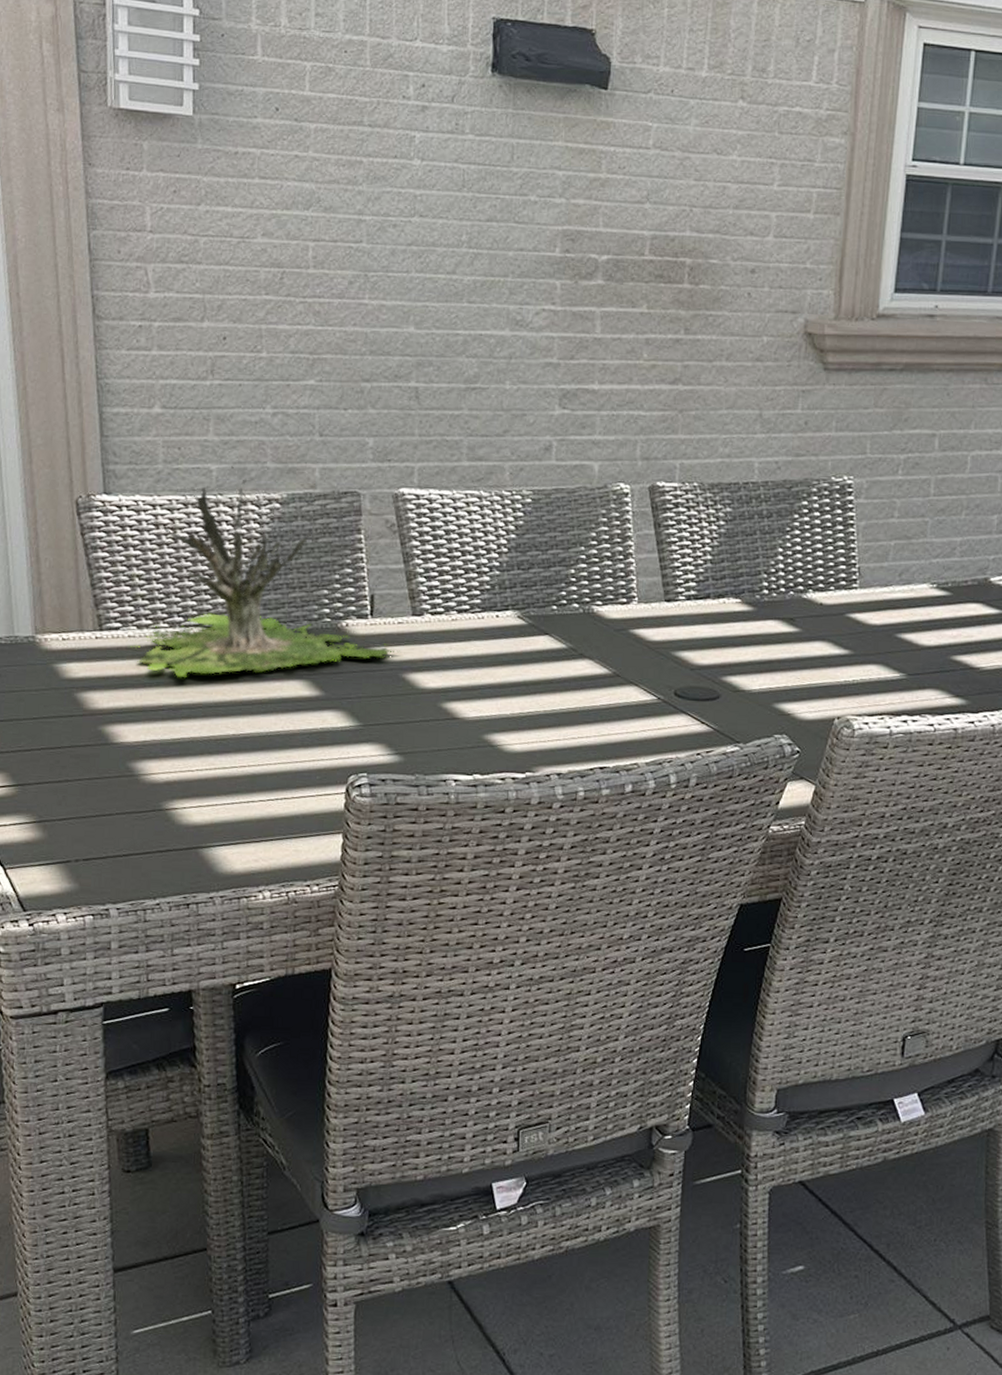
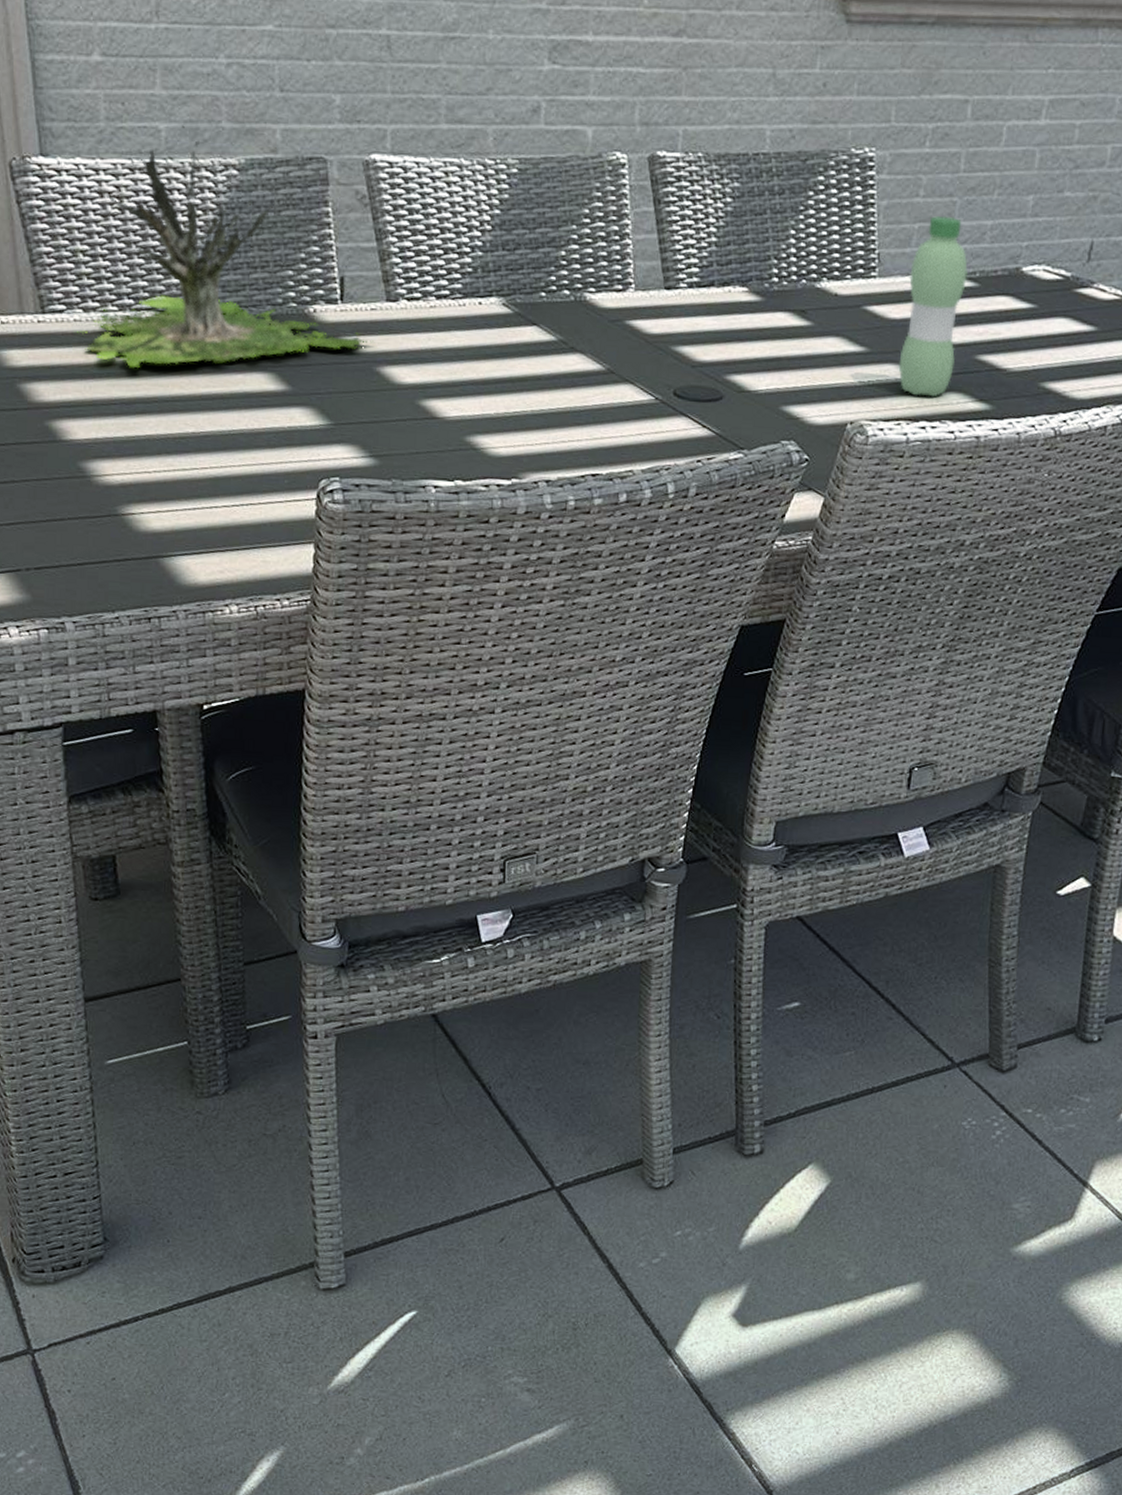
water bottle: none [880,534,941,694] -> present [898,216,968,397]

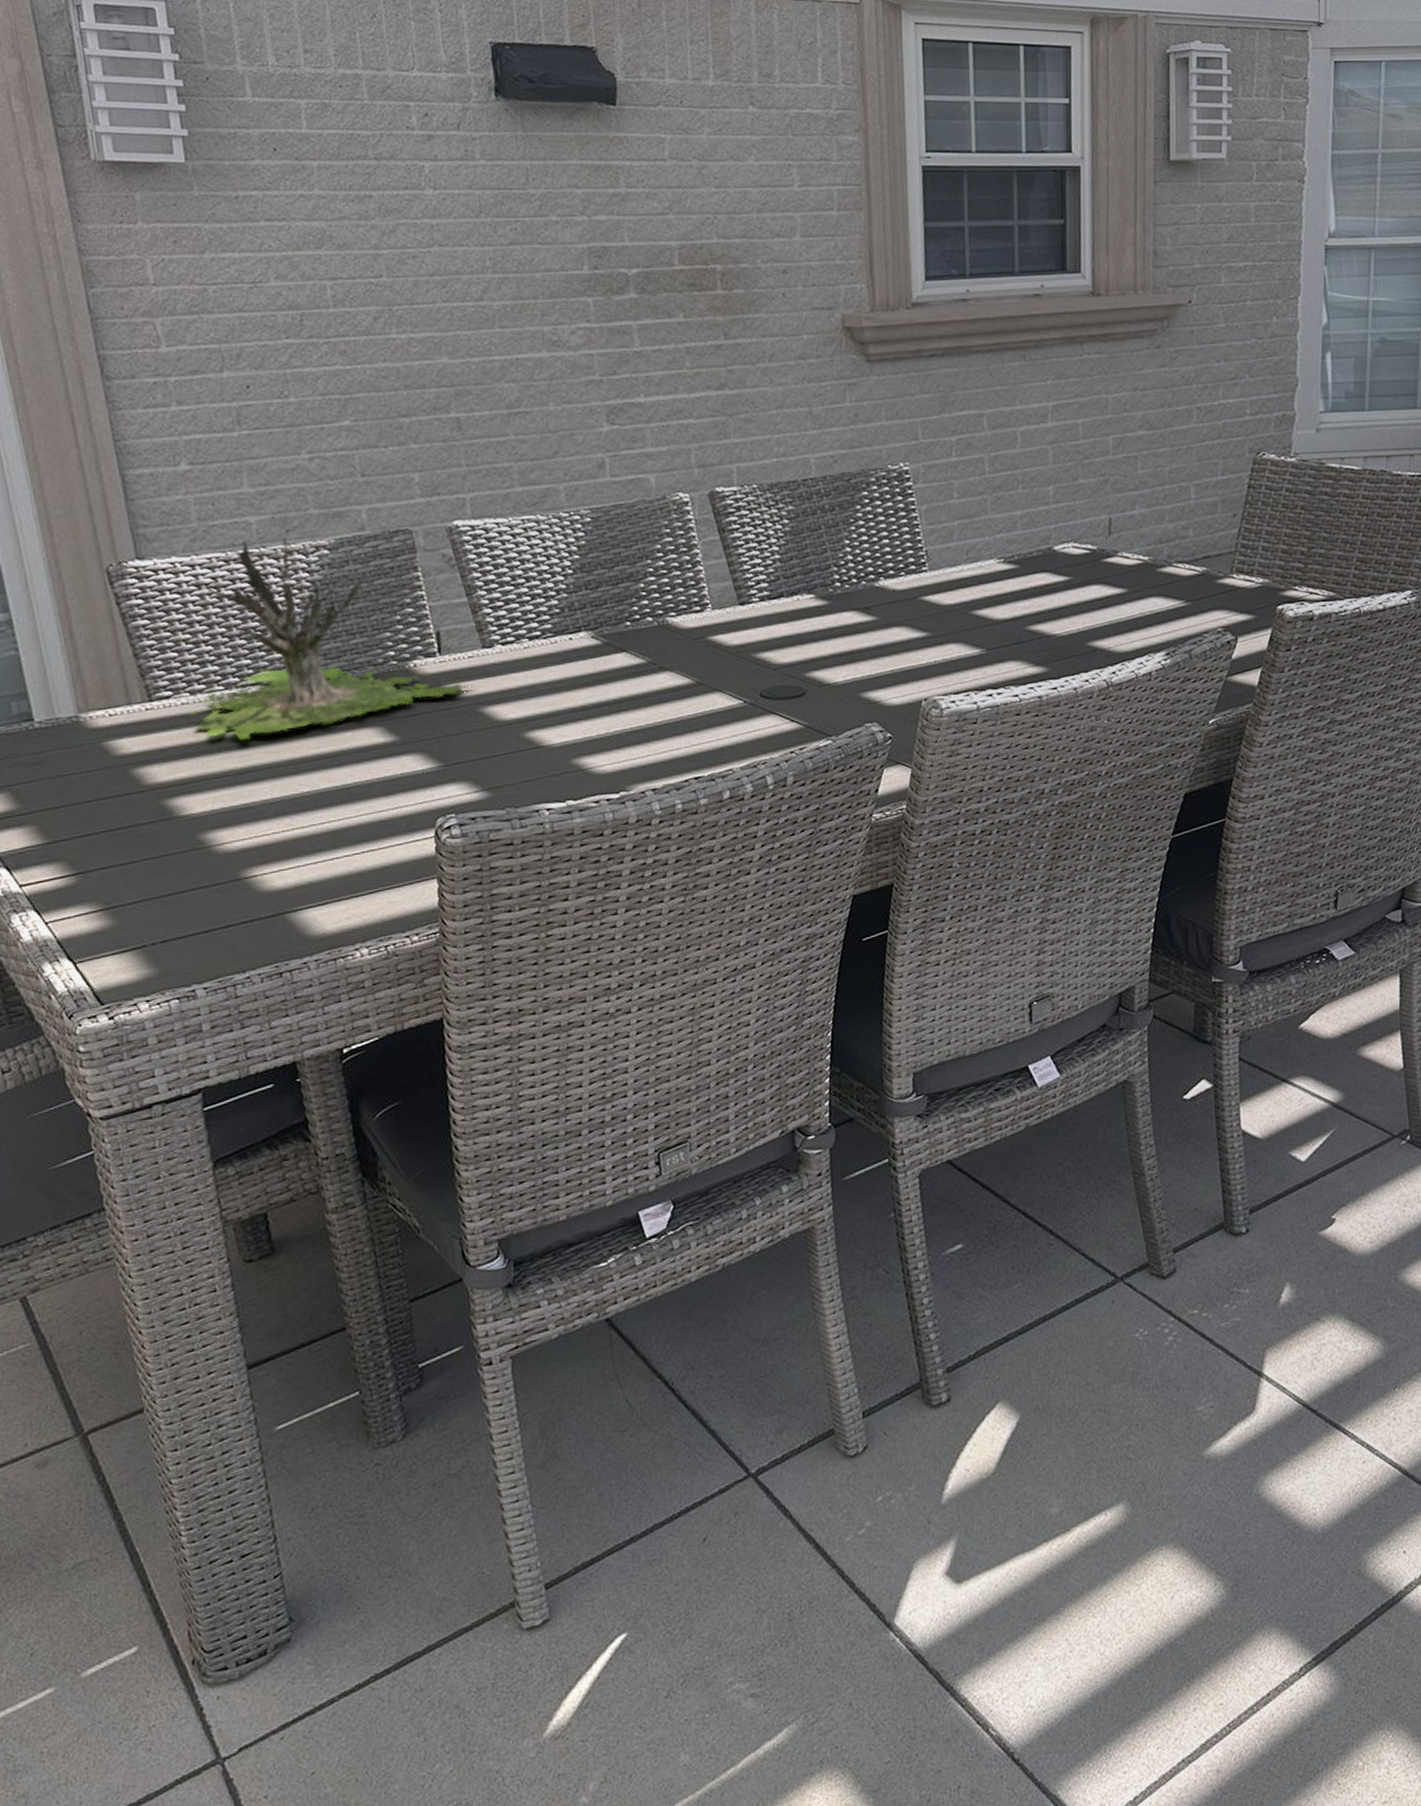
water bottle: present [898,216,968,397] -> none [956,511,1009,669]

